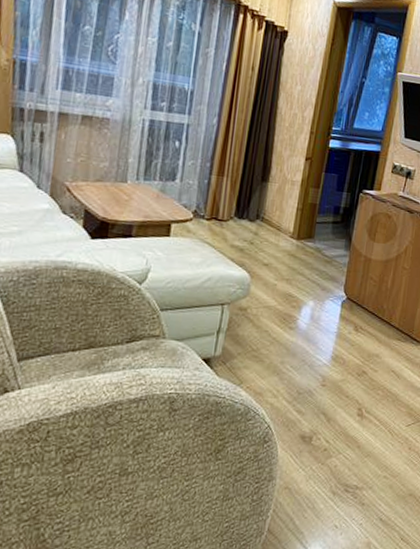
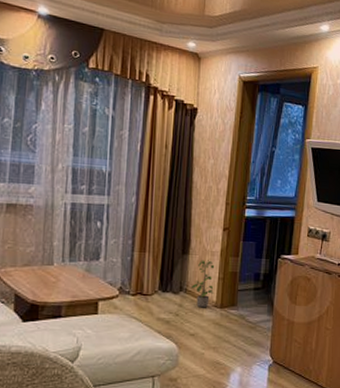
potted plant: none [269,188,294,238] -> present [192,260,215,308]

